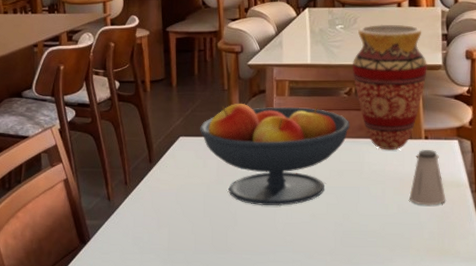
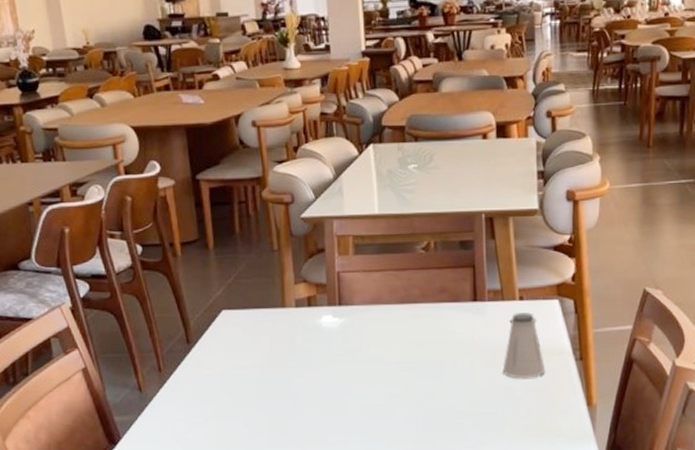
fruit bowl: present [199,103,350,206] -> none [245,265,430,388]
vase: present [352,24,428,151] -> none [429,160,522,316]

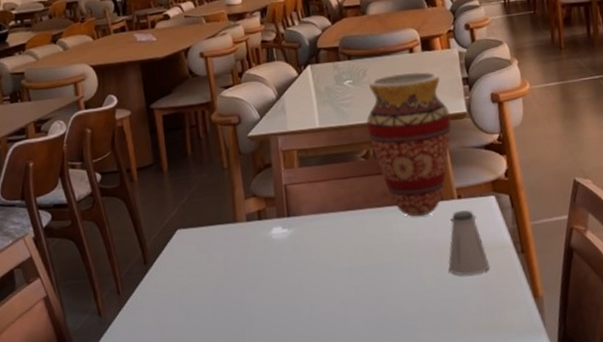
vase: none [429,160,522,316] -> present [366,71,452,217]

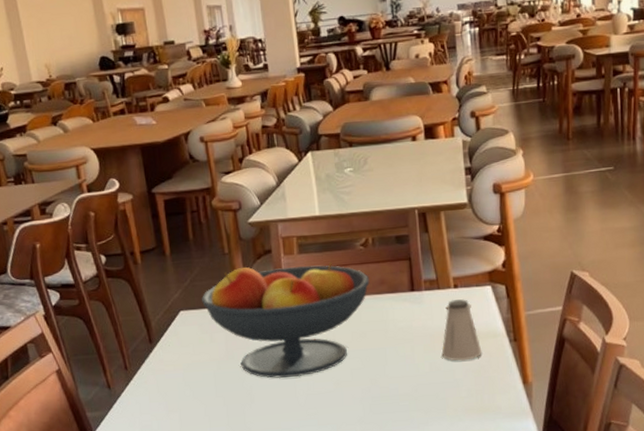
fruit bowl: none [199,175,372,300] -> present [201,262,370,378]
vase: present [366,71,452,217] -> none [365,160,452,305]

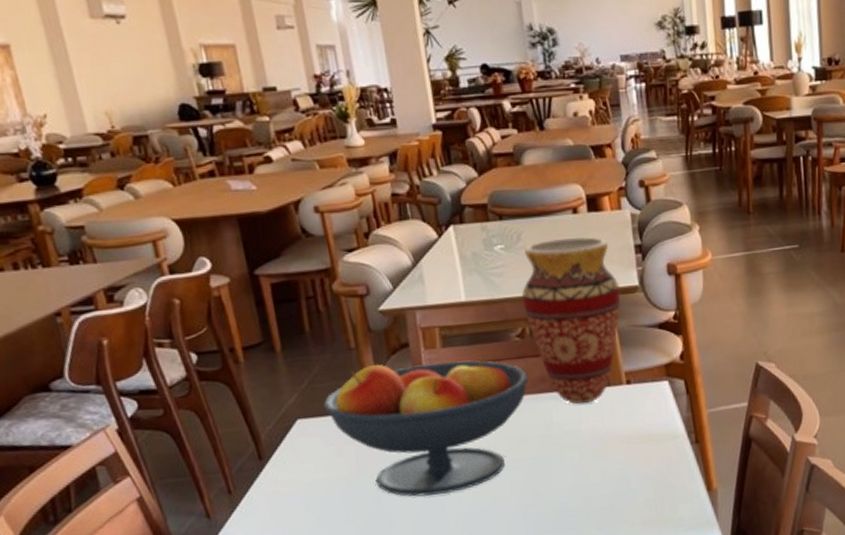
vase: none [365,160,452,305] -> present [521,236,621,405]
saltshaker: present [441,299,482,361] -> none [614,397,661,468]

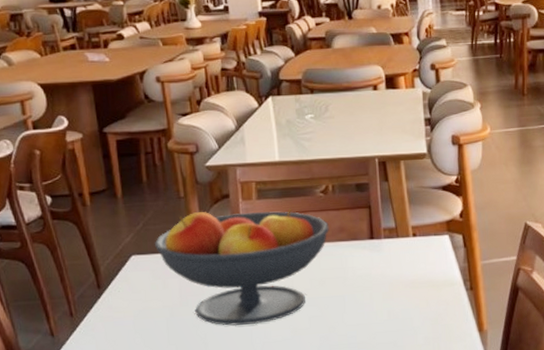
vase: present [521,236,621,405] -> none [326,109,412,252]

